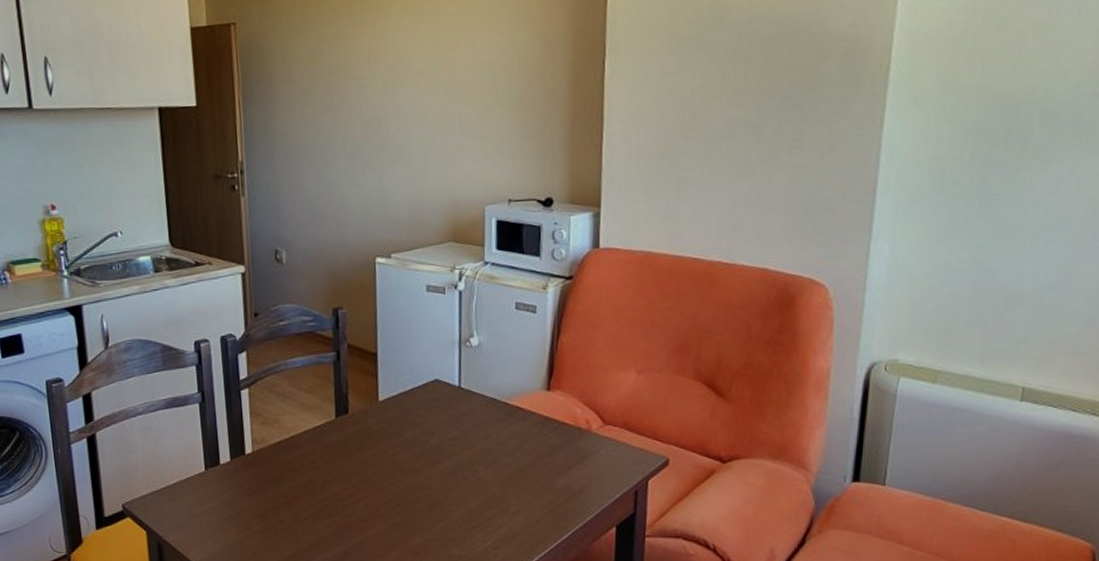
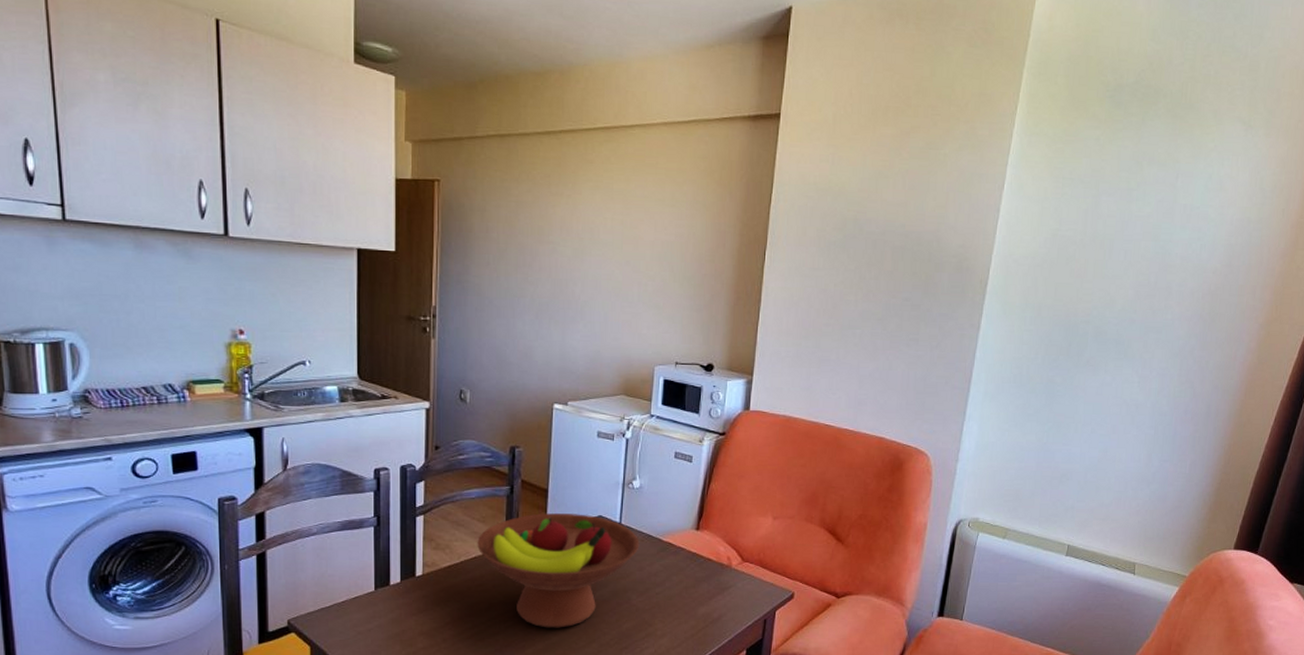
fruit bowl: none [306,378,483,507] -> present [477,513,640,628]

